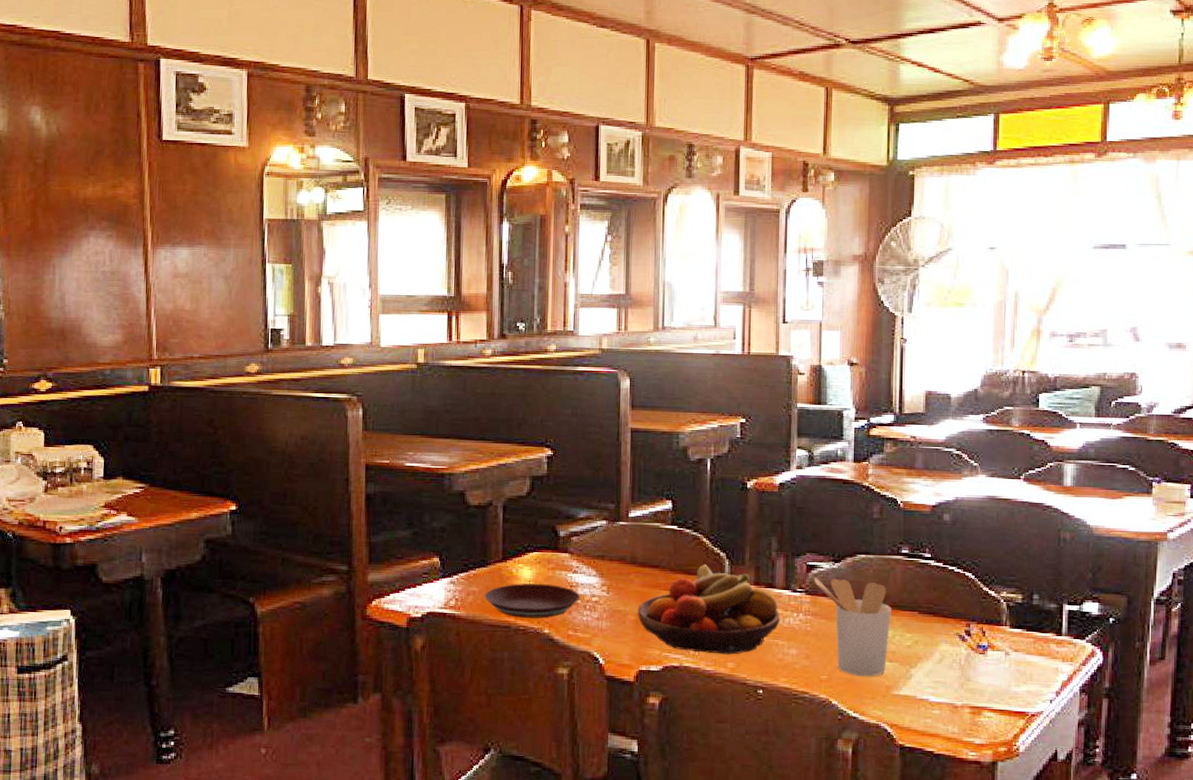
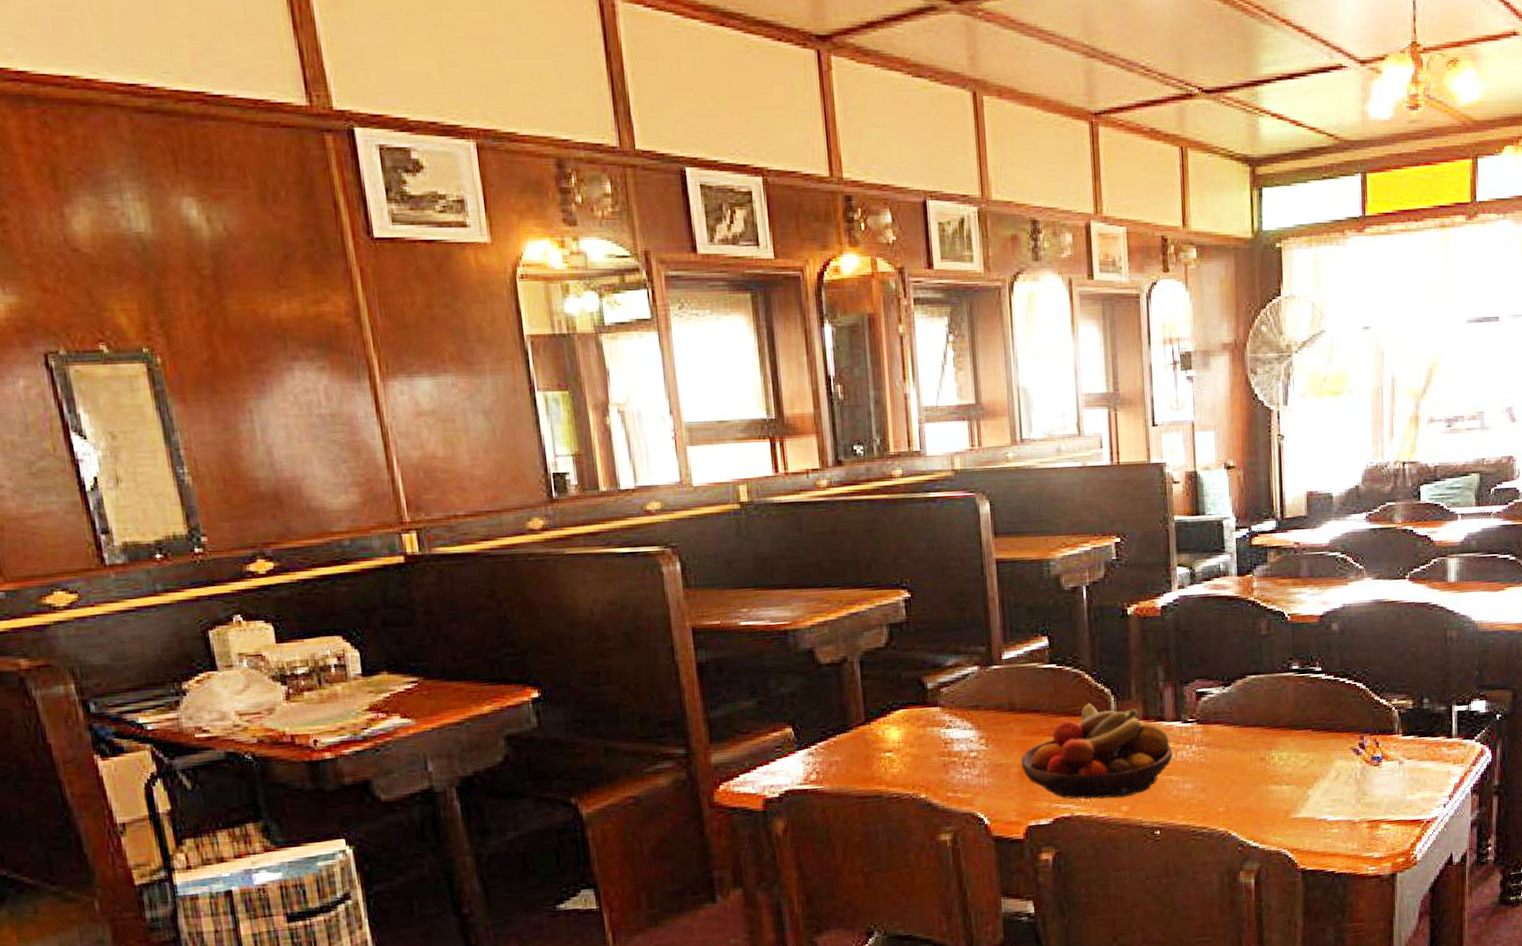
plate: present [484,583,580,618] -> none [849,743,957,785]
utensil holder: present [813,577,891,677] -> none [1204,703,1285,804]

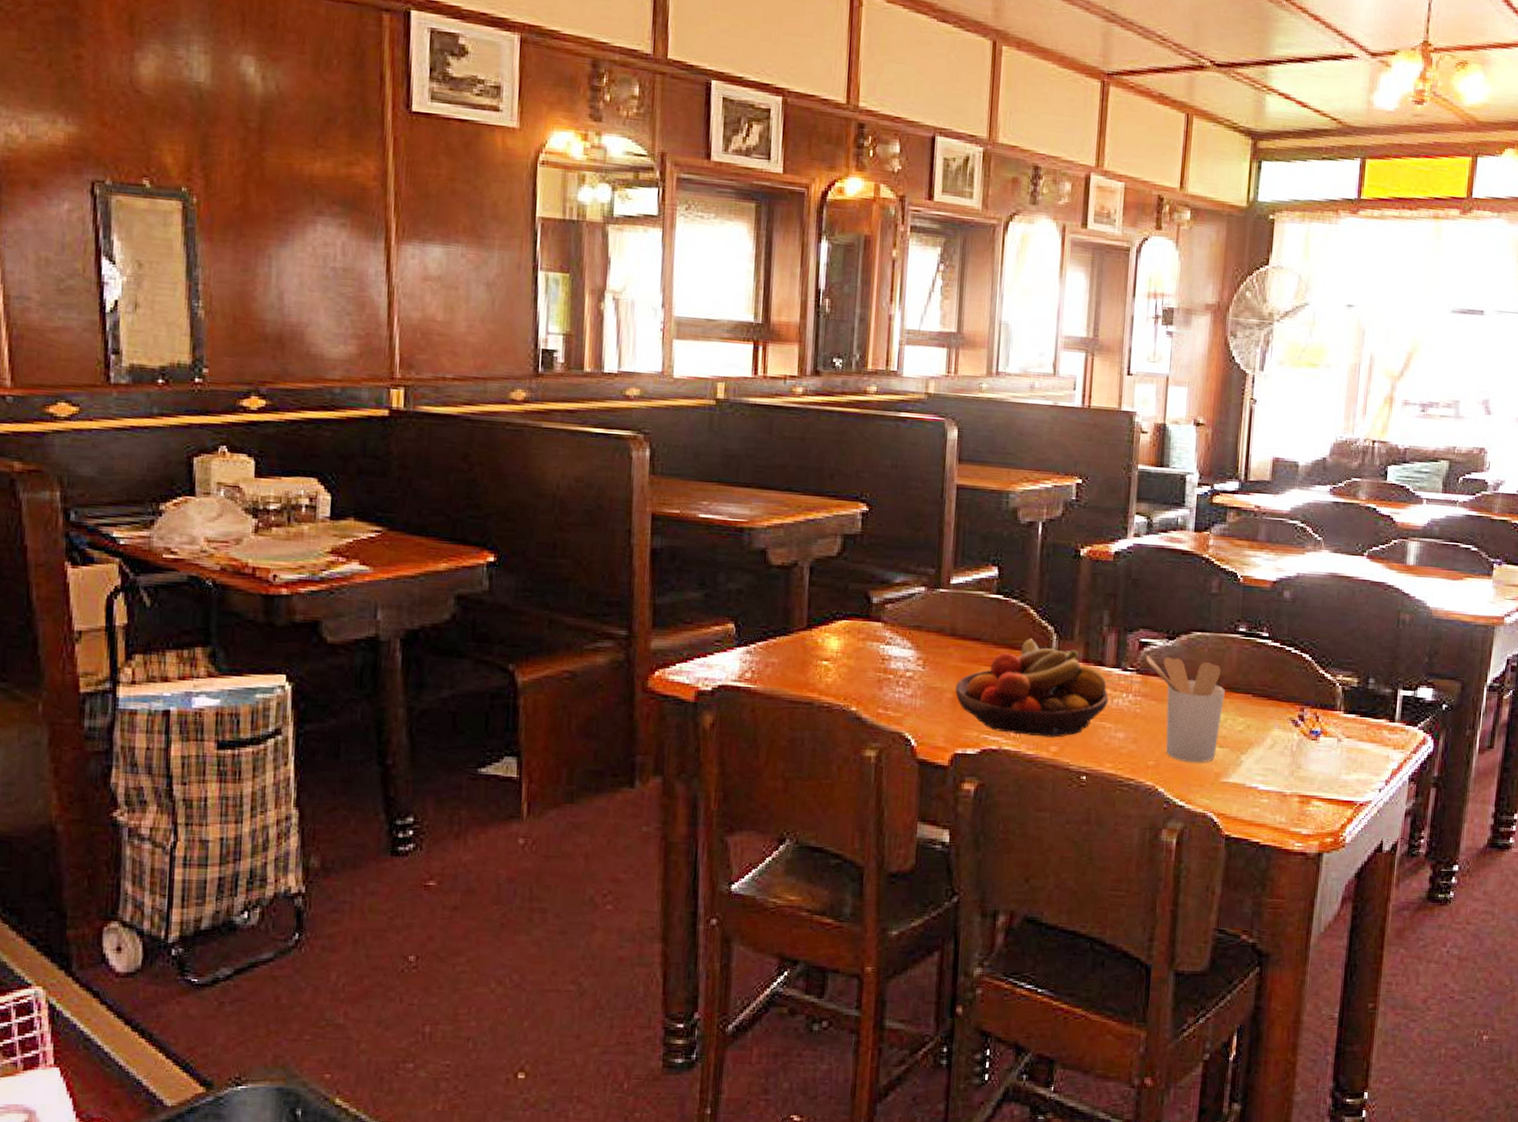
utensil holder: none [1204,703,1285,804] -> present [1145,655,1225,763]

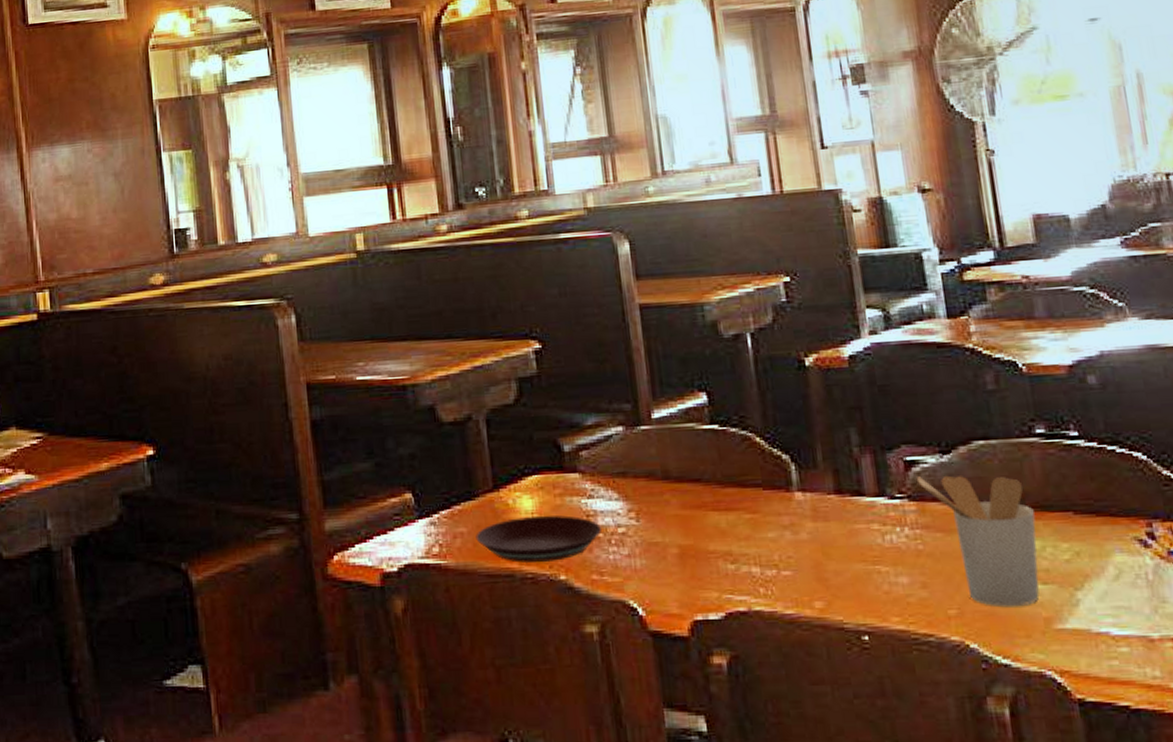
plate: none [785,654,893,695] -> present [476,515,601,563]
fruit bowl: present [955,638,1109,738] -> none [680,472,879,591]

